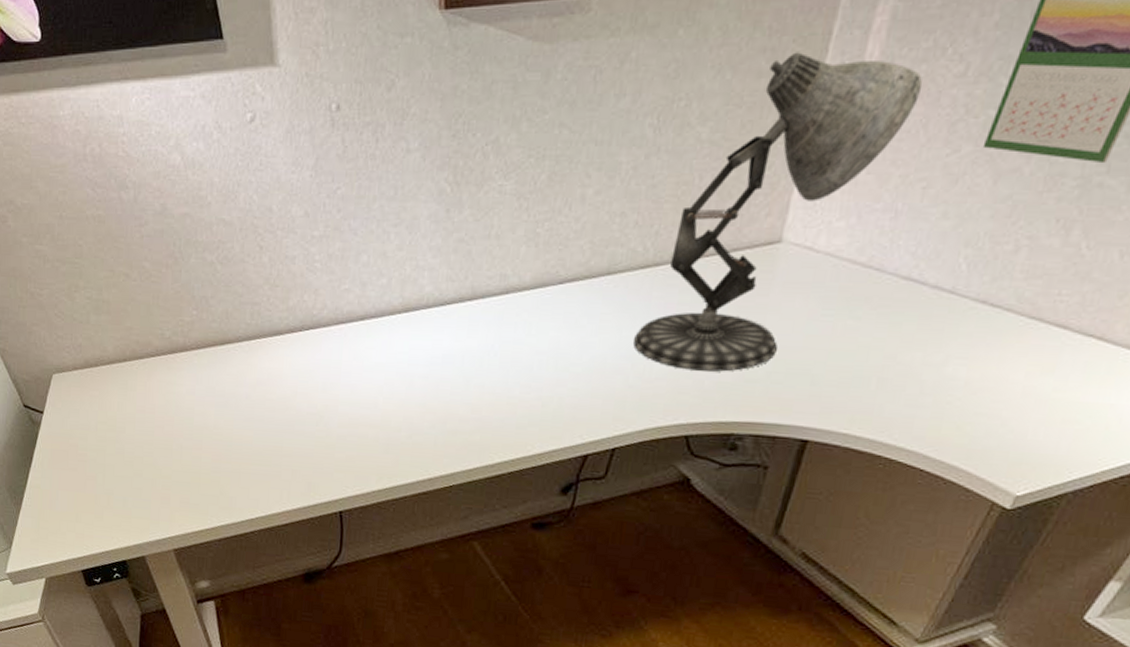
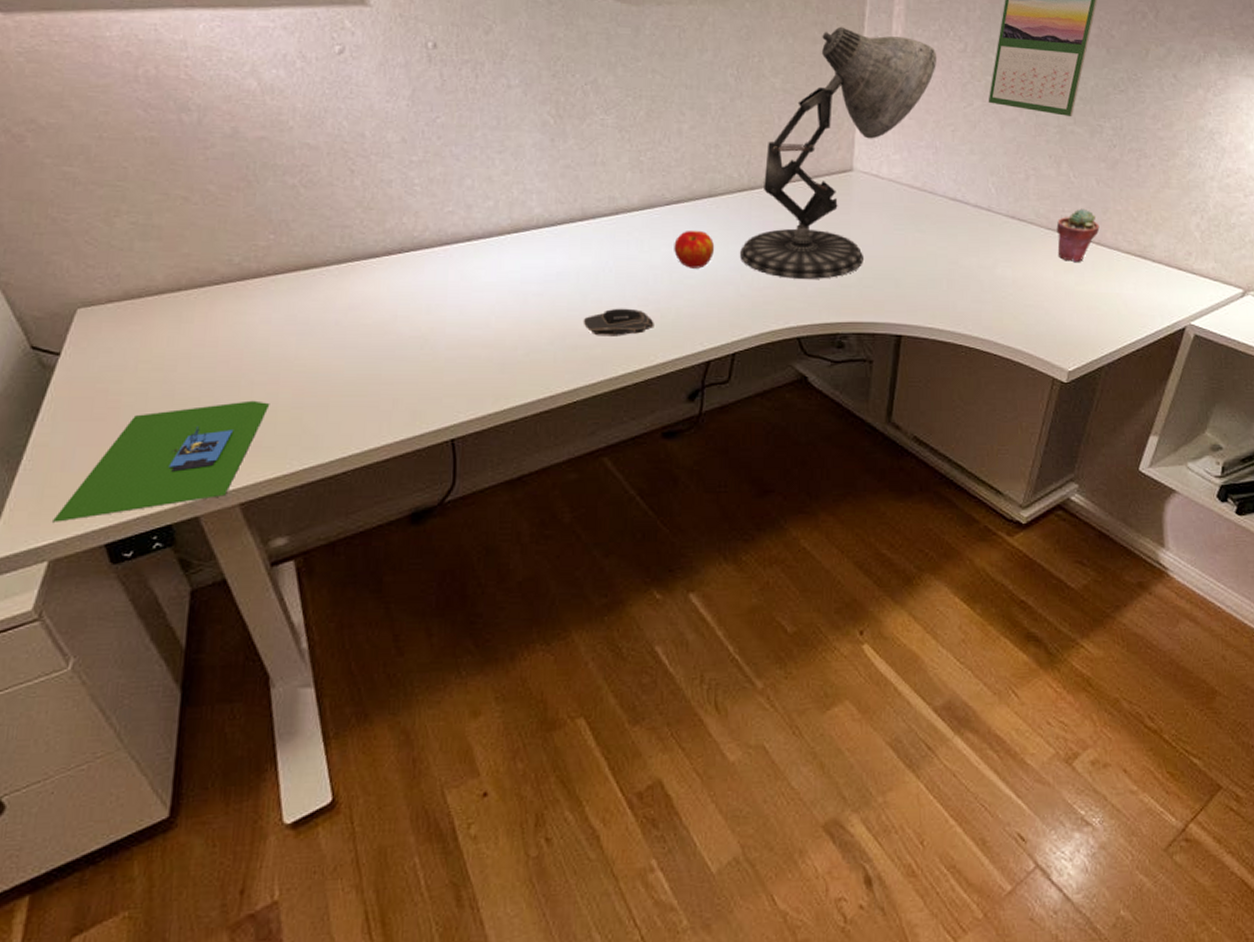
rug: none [47,462,195,549] -> present [53,400,270,522]
computer mouse: none [464,394,535,424] -> present [583,308,654,336]
apple: none [562,312,607,355] -> present [674,230,715,269]
potted succulent: none [1036,291,1109,361] -> present [1056,208,1100,262]

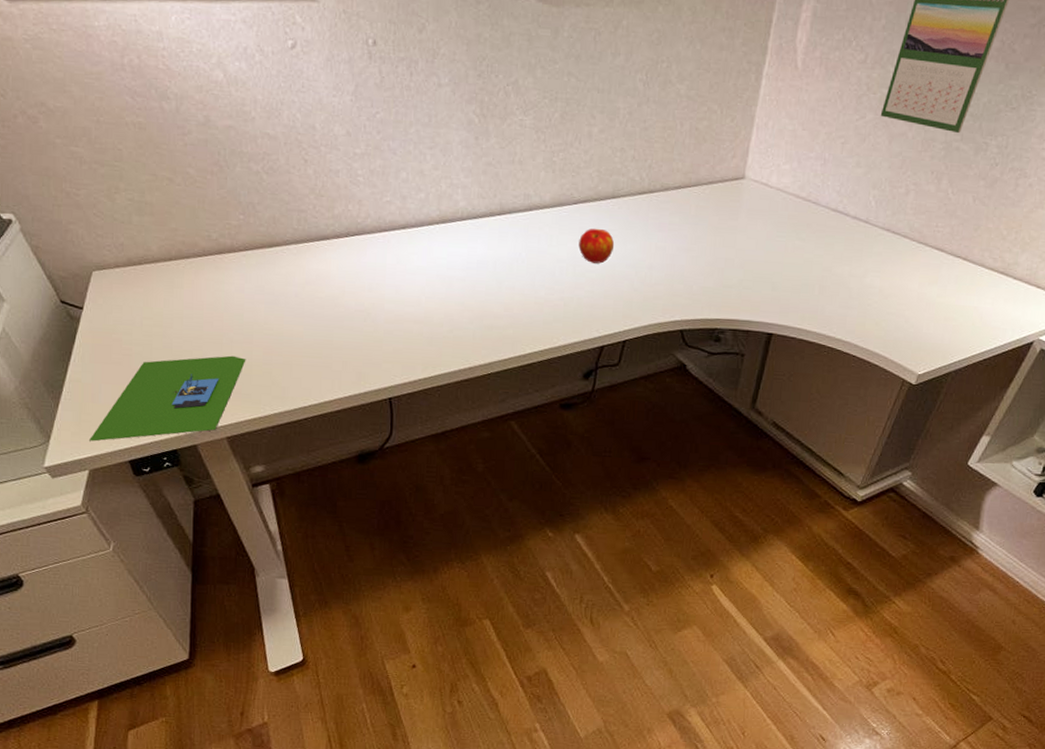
computer mouse: present [583,308,654,336] -> none [498,295,558,320]
desk lamp: present [740,26,937,279] -> none [636,33,837,279]
potted succulent: present [1056,208,1100,262] -> none [925,224,969,275]

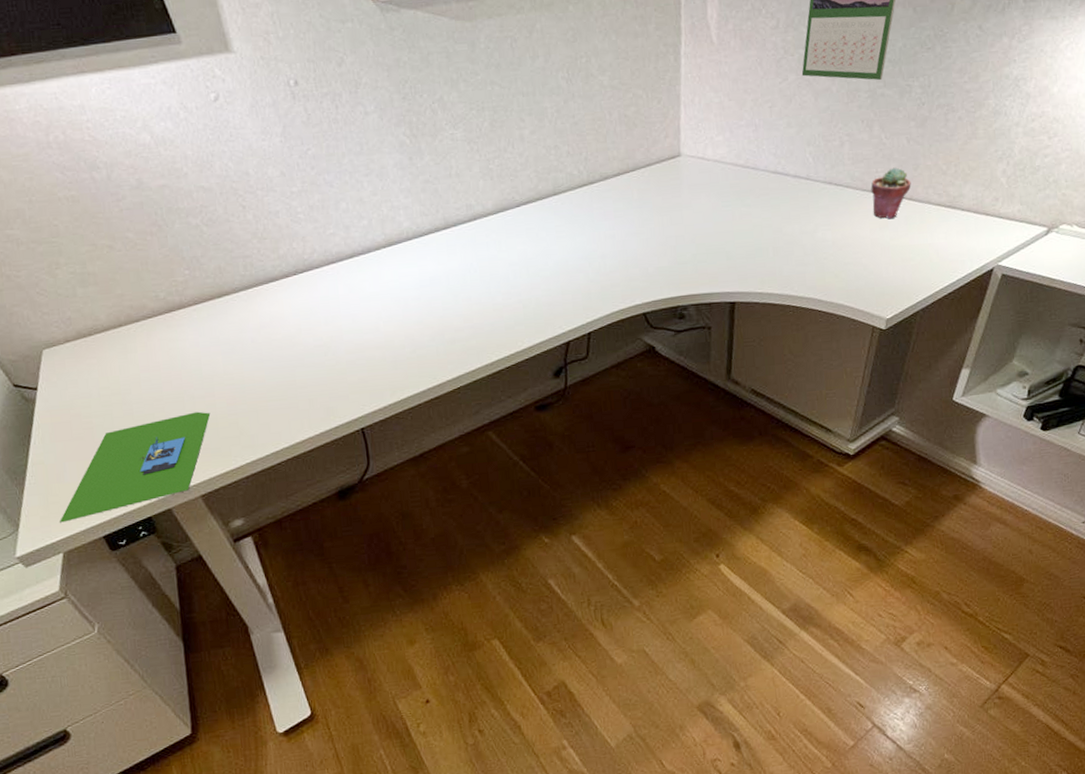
apple: present [578,228,615,264] -> none [527,226,564,262]
potted succulent: none [925,224,969,275] -> present [871,167,911,218]

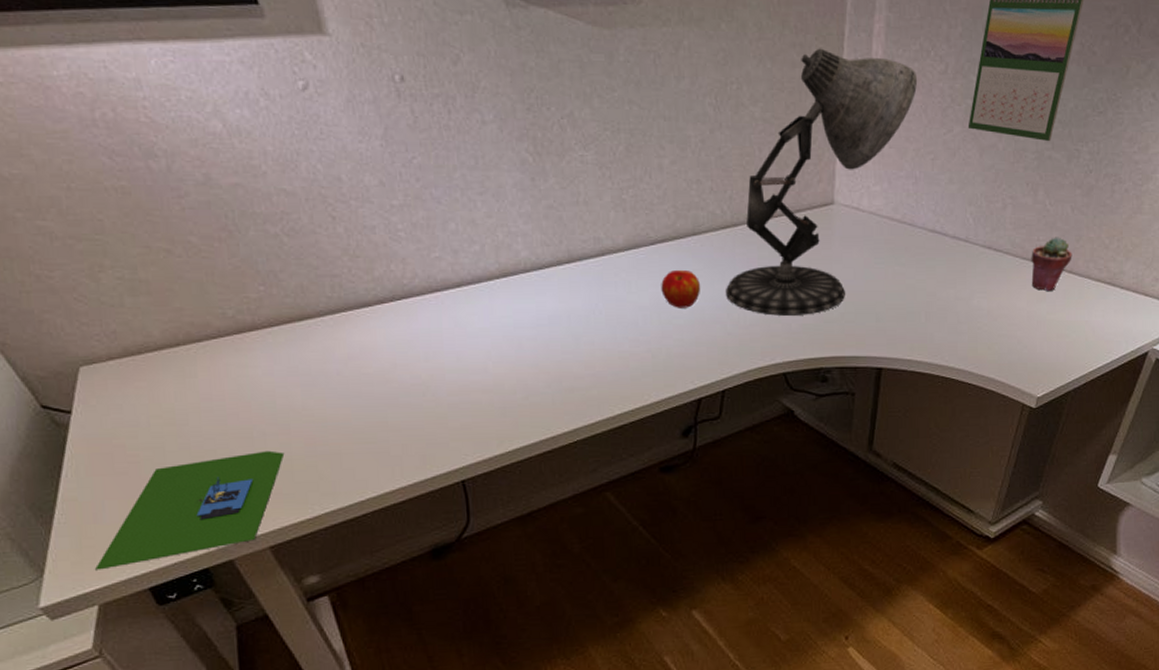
apple: none [527,226,564,262] -> present [661,269,701,308]
desk lamp: none [586,17,752,262] -> present [726,48,918,316]

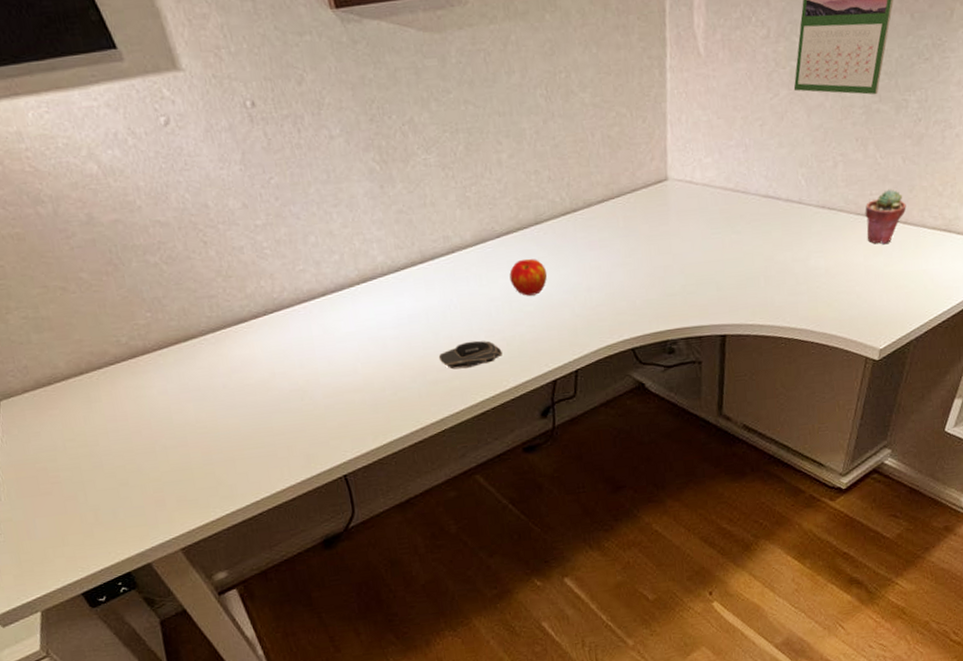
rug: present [95,450,285,570] -> none [34,462,185,581]
computer mouse: none [577,349,646,378] -> present [438,340,503,370]
desk lamp: present [726,48,918,316] -> none [571,27,741,295]

